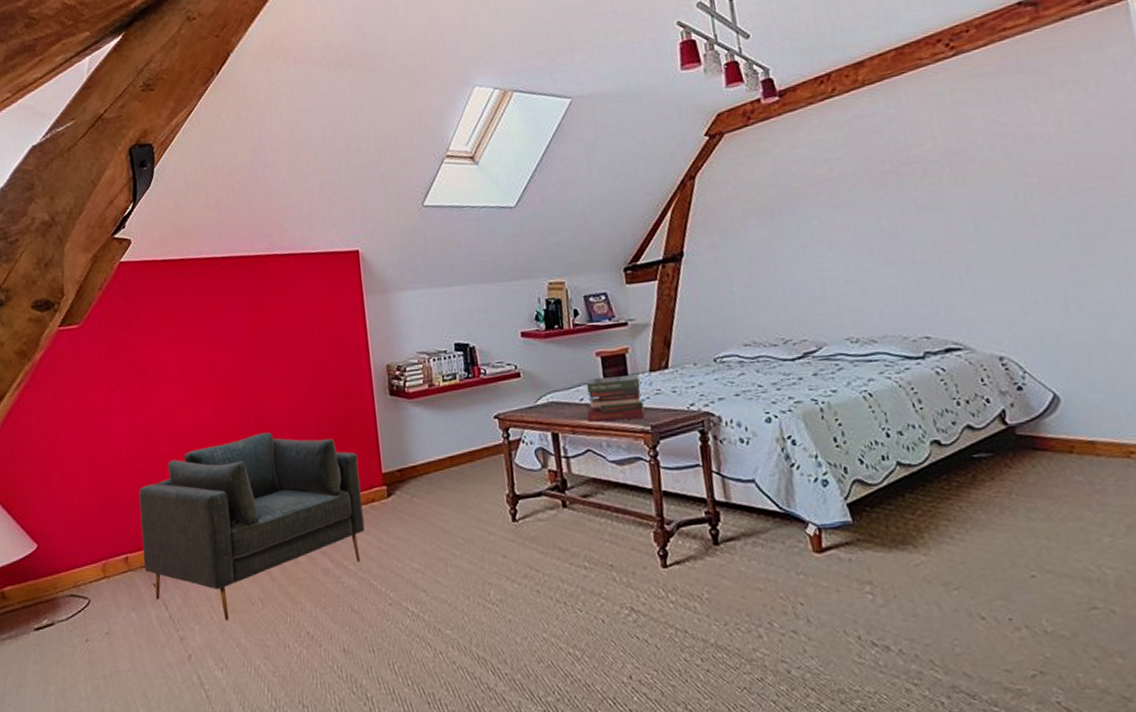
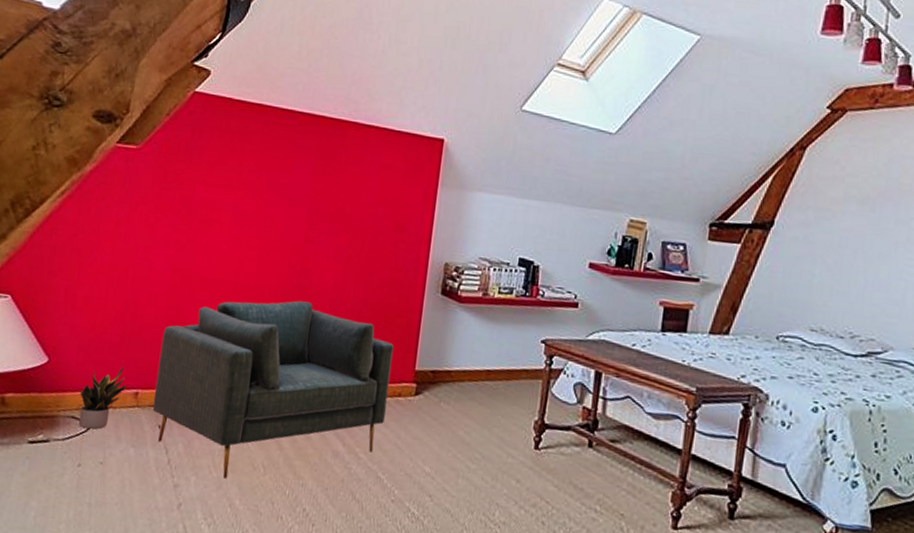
potted plant: none [73,535,116,603] -> present [78,366,126,429]
books: present [586,374,646,422] -> none [635,326,697,379]

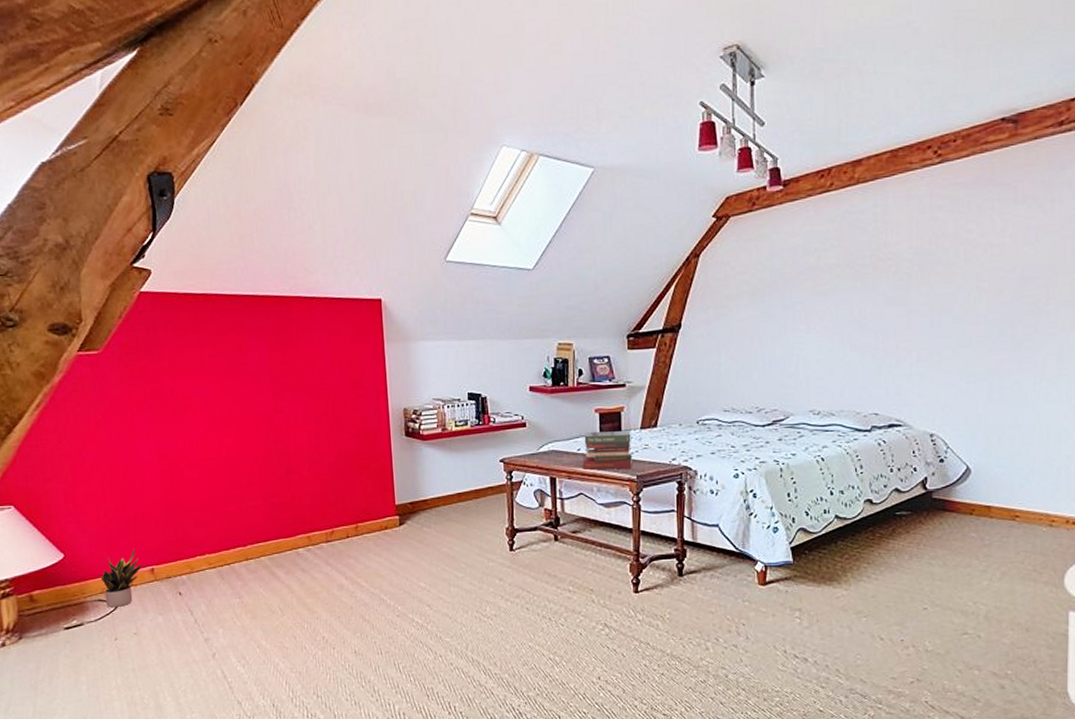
armchair: present [152,300,394,479] -> none [163,463,377,625]
books: none [635,326,697,379] -> present [582,431,633,470]

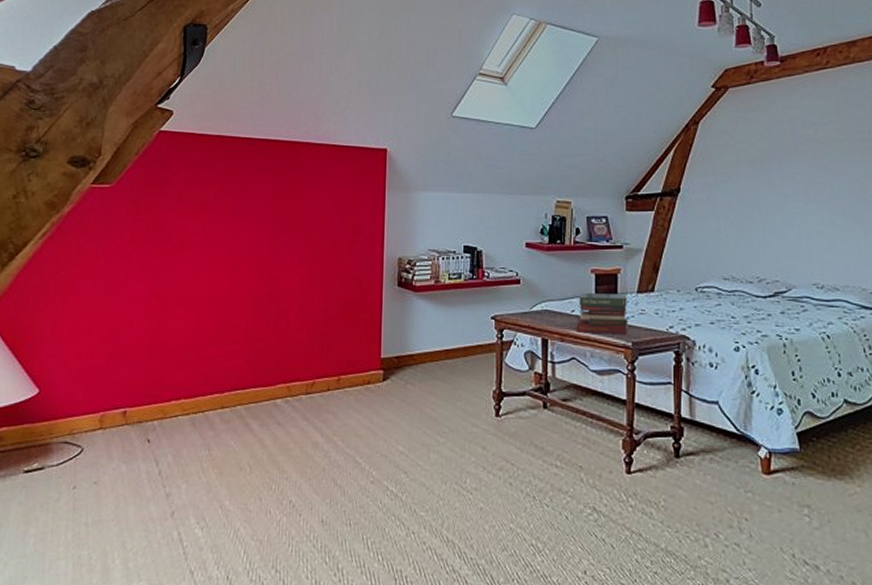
potted plant: present [100,549,142,607] -> none [71,388,115,451]

